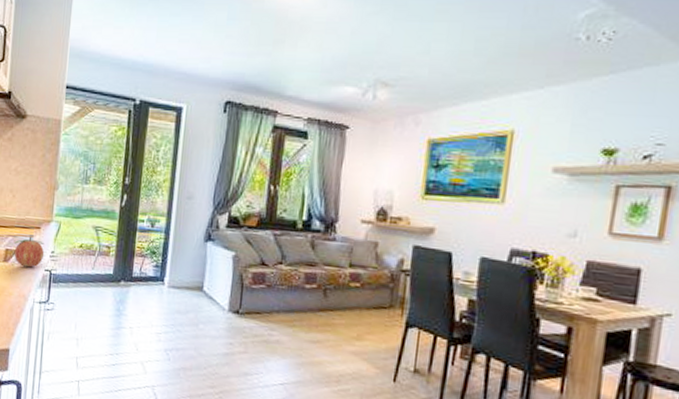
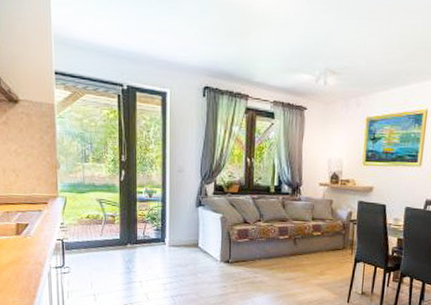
fruit: present [13,236,45,268] -> none [23,211,55,238]

